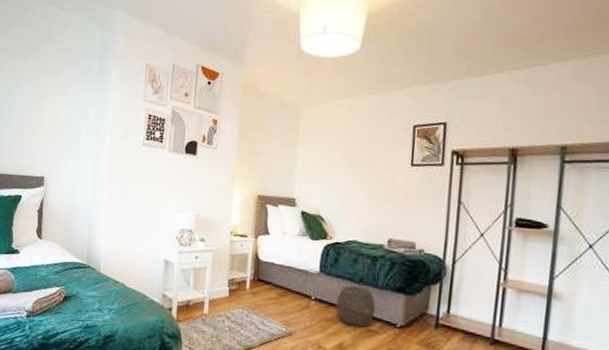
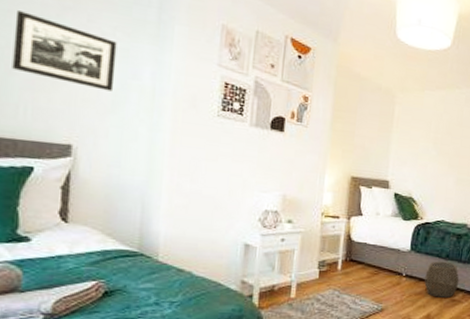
picture frame: none [10,77,73,132] -> present [12,11,117,92]

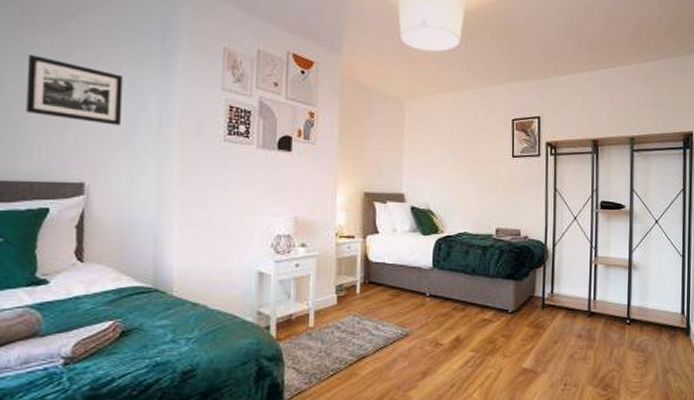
woven basket: present [424,261,460,298] -> none [451,277,489,317]

